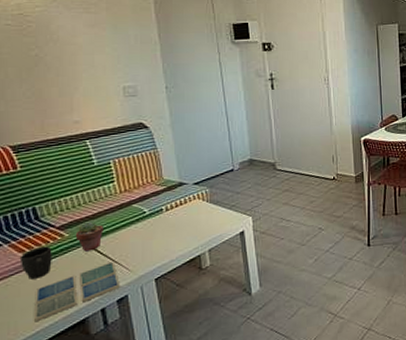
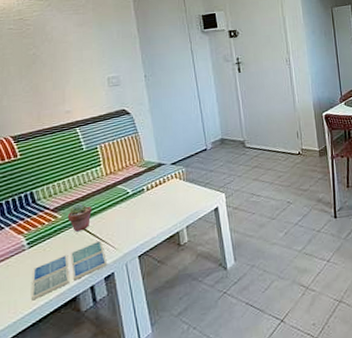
mug: present [19,246,52,279] -> none [19,227,47,260]

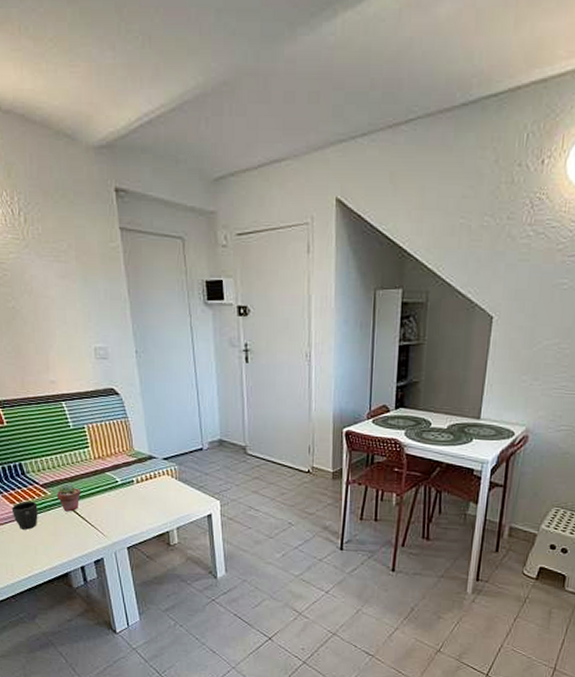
mug: none [19,227,47,260] -> present [11,501,38,530]
drink coaster: present [30,240,107,301] -> none [25,524,96,568]

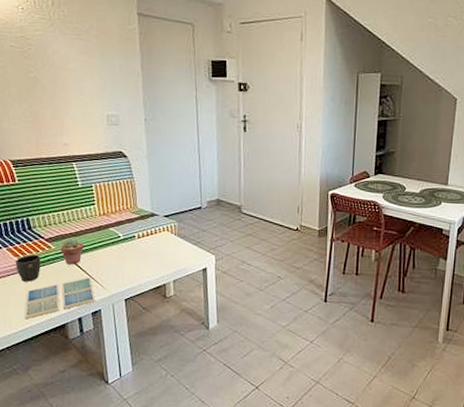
drink coaster: none [25,524,96,568] -> present [24,277,95,320]

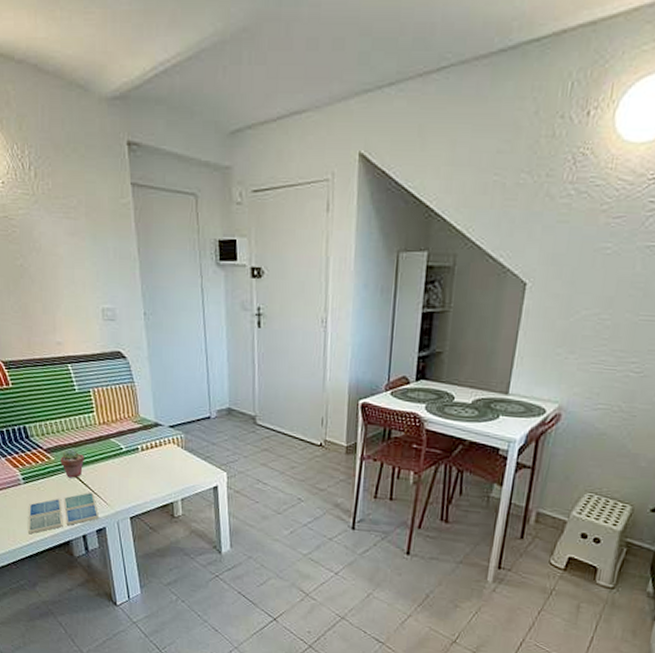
mug: present [15,254,41,282] -> none [14,465,41,495]

